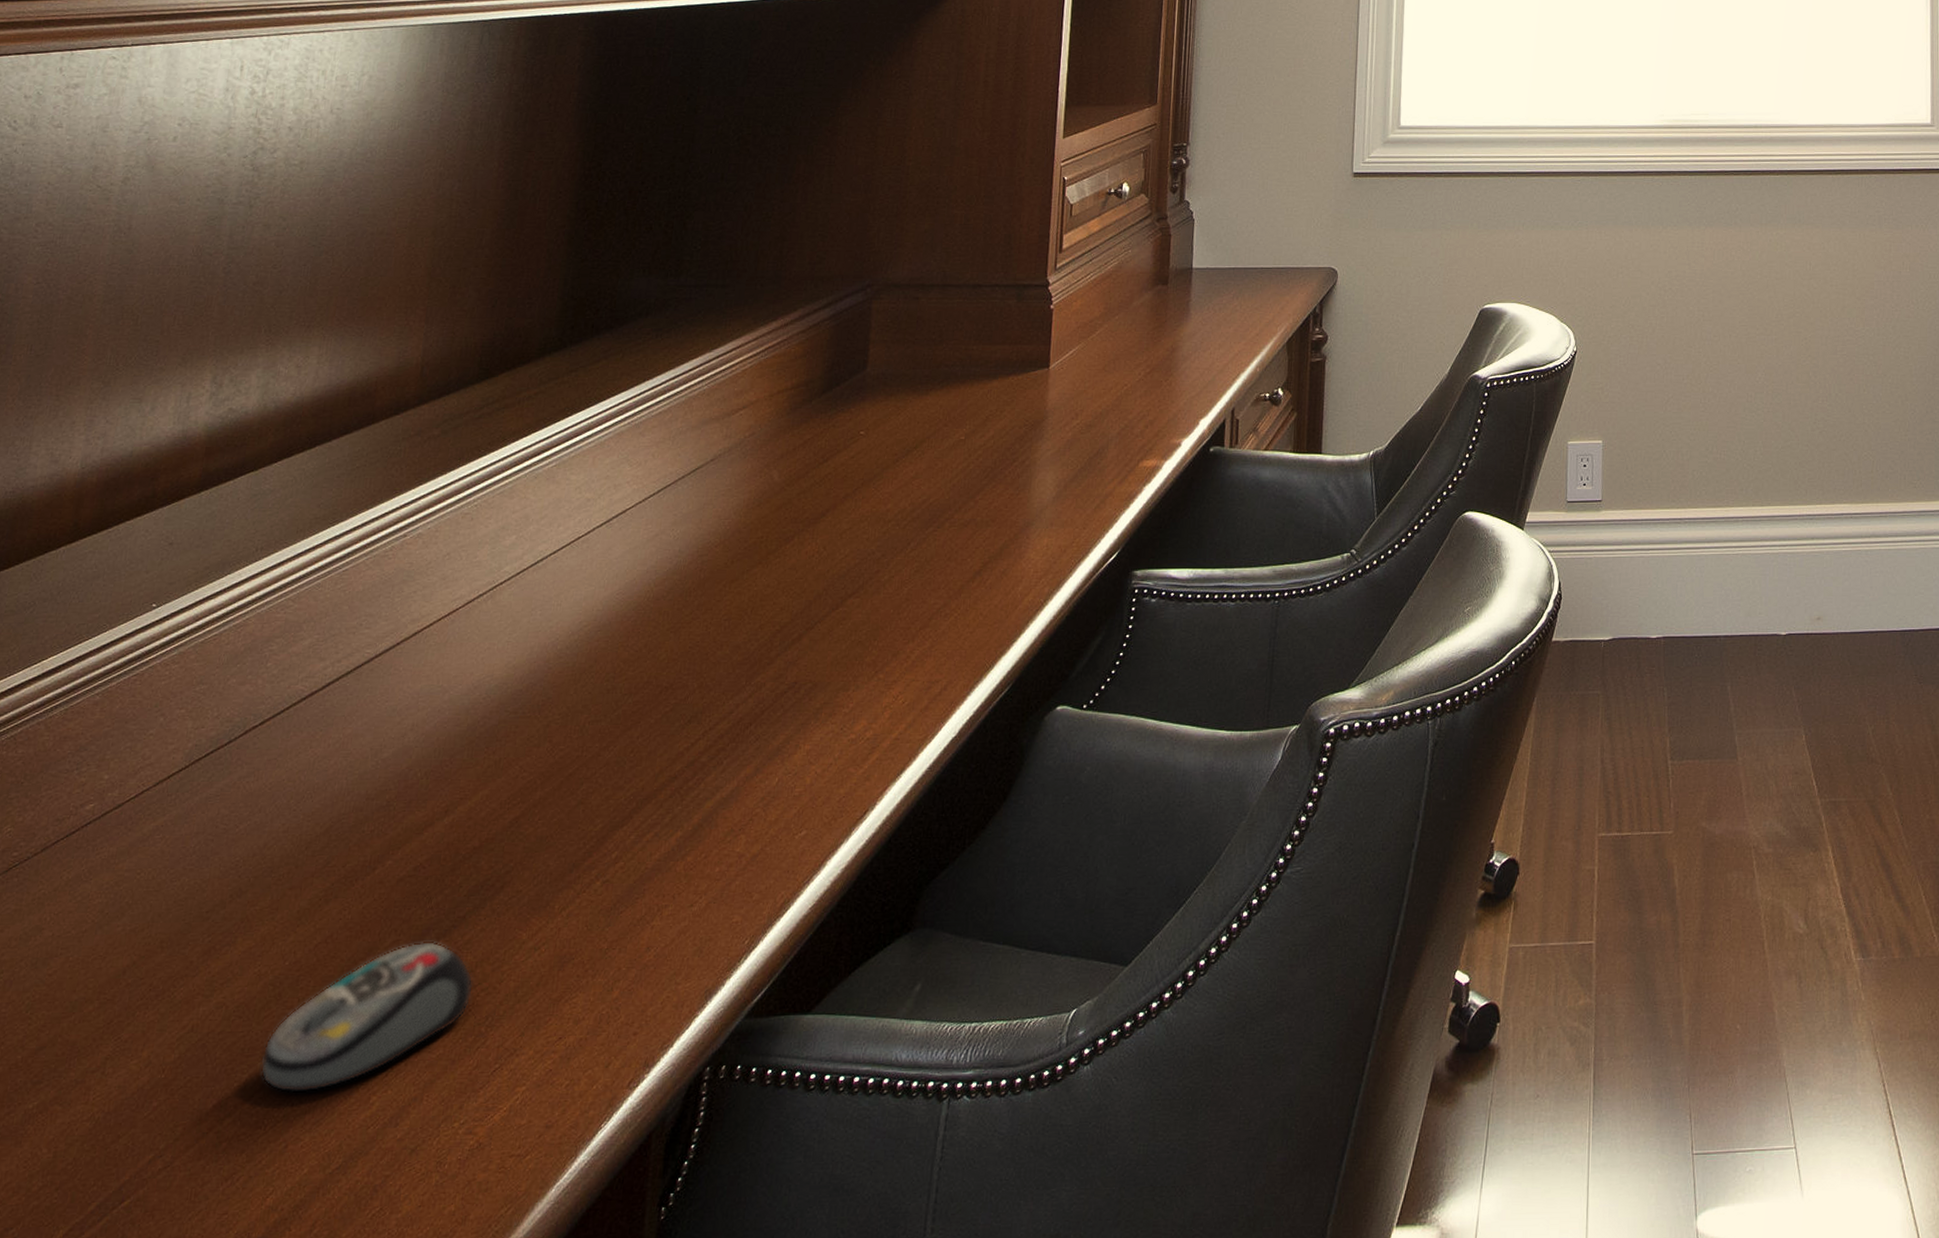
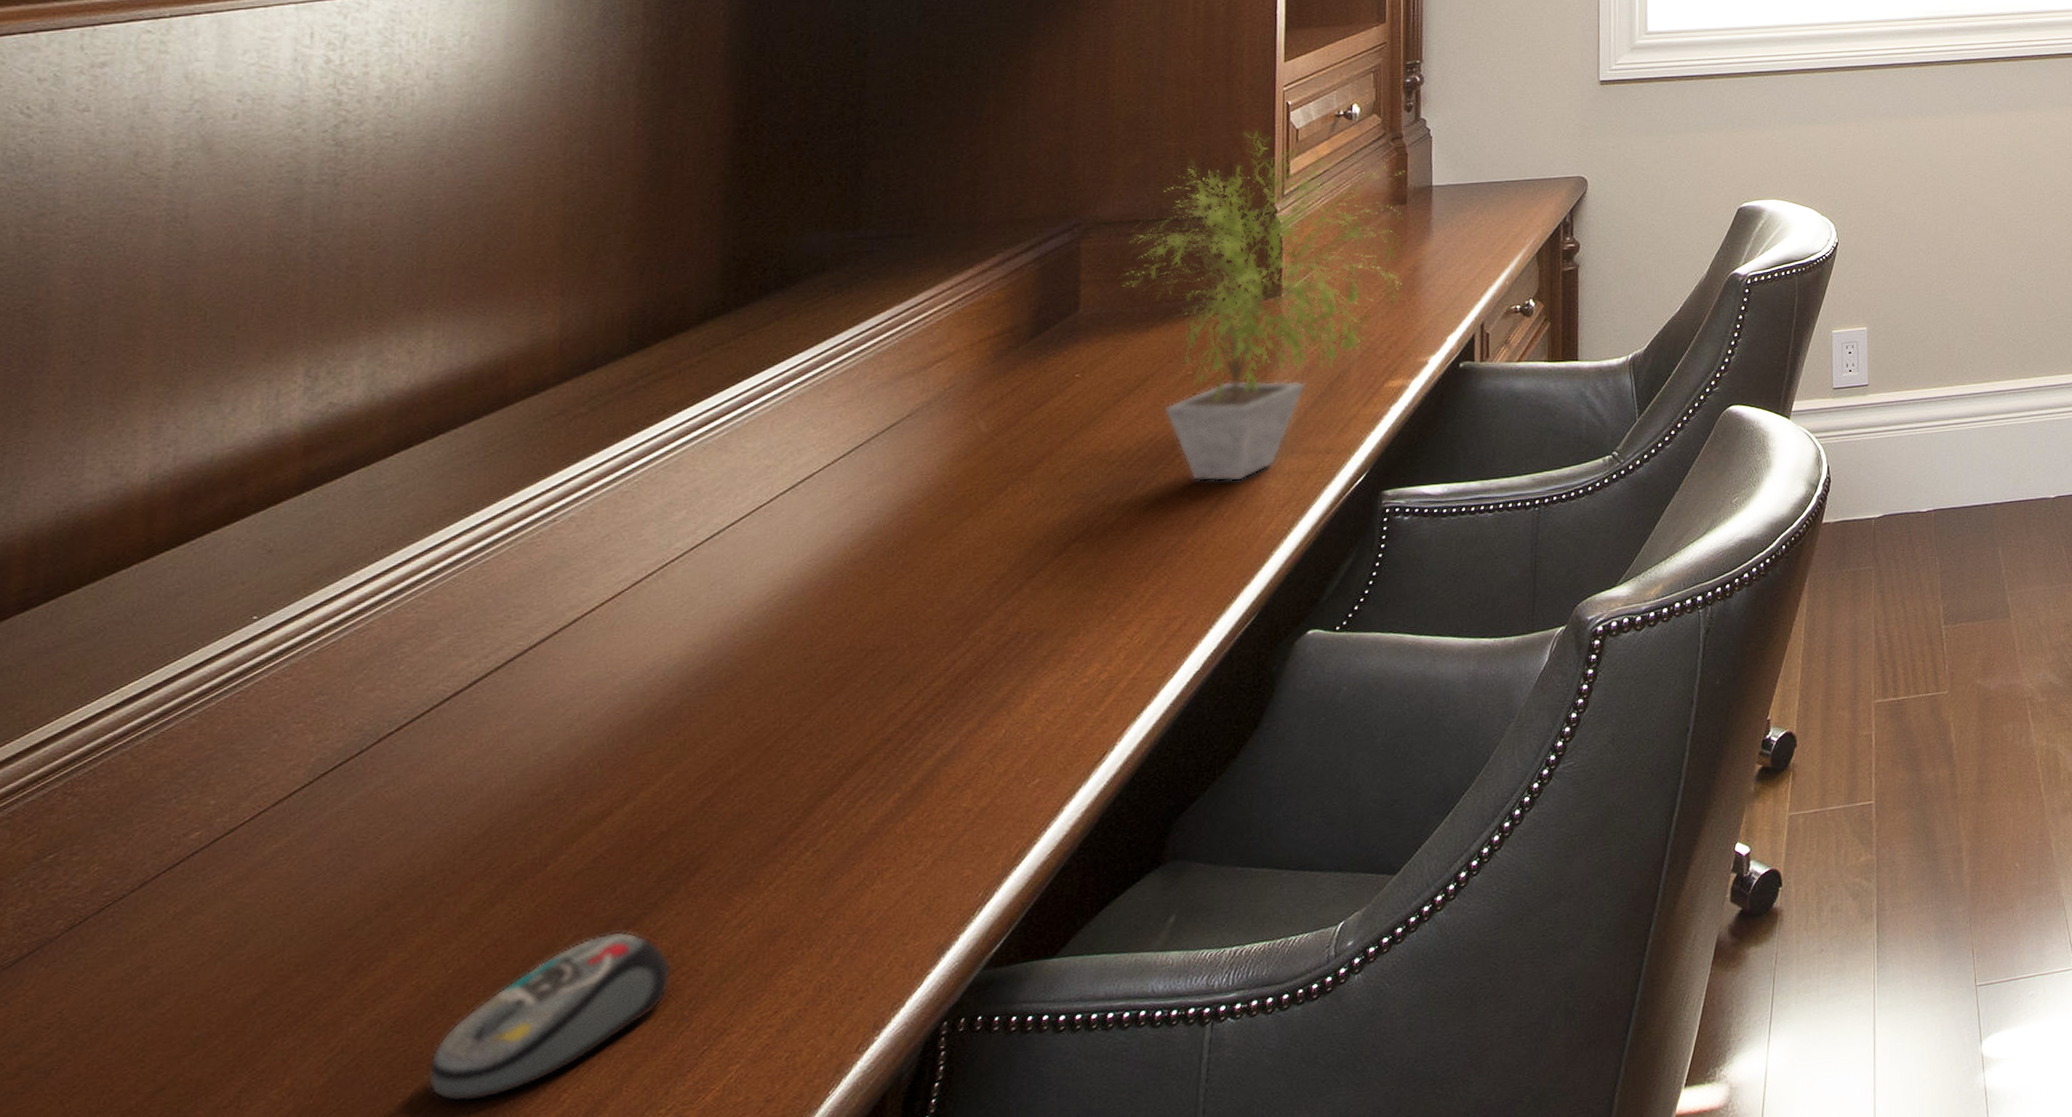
potted plant: none [904,203,1168,550] -> present [1119,130,1409,482]

